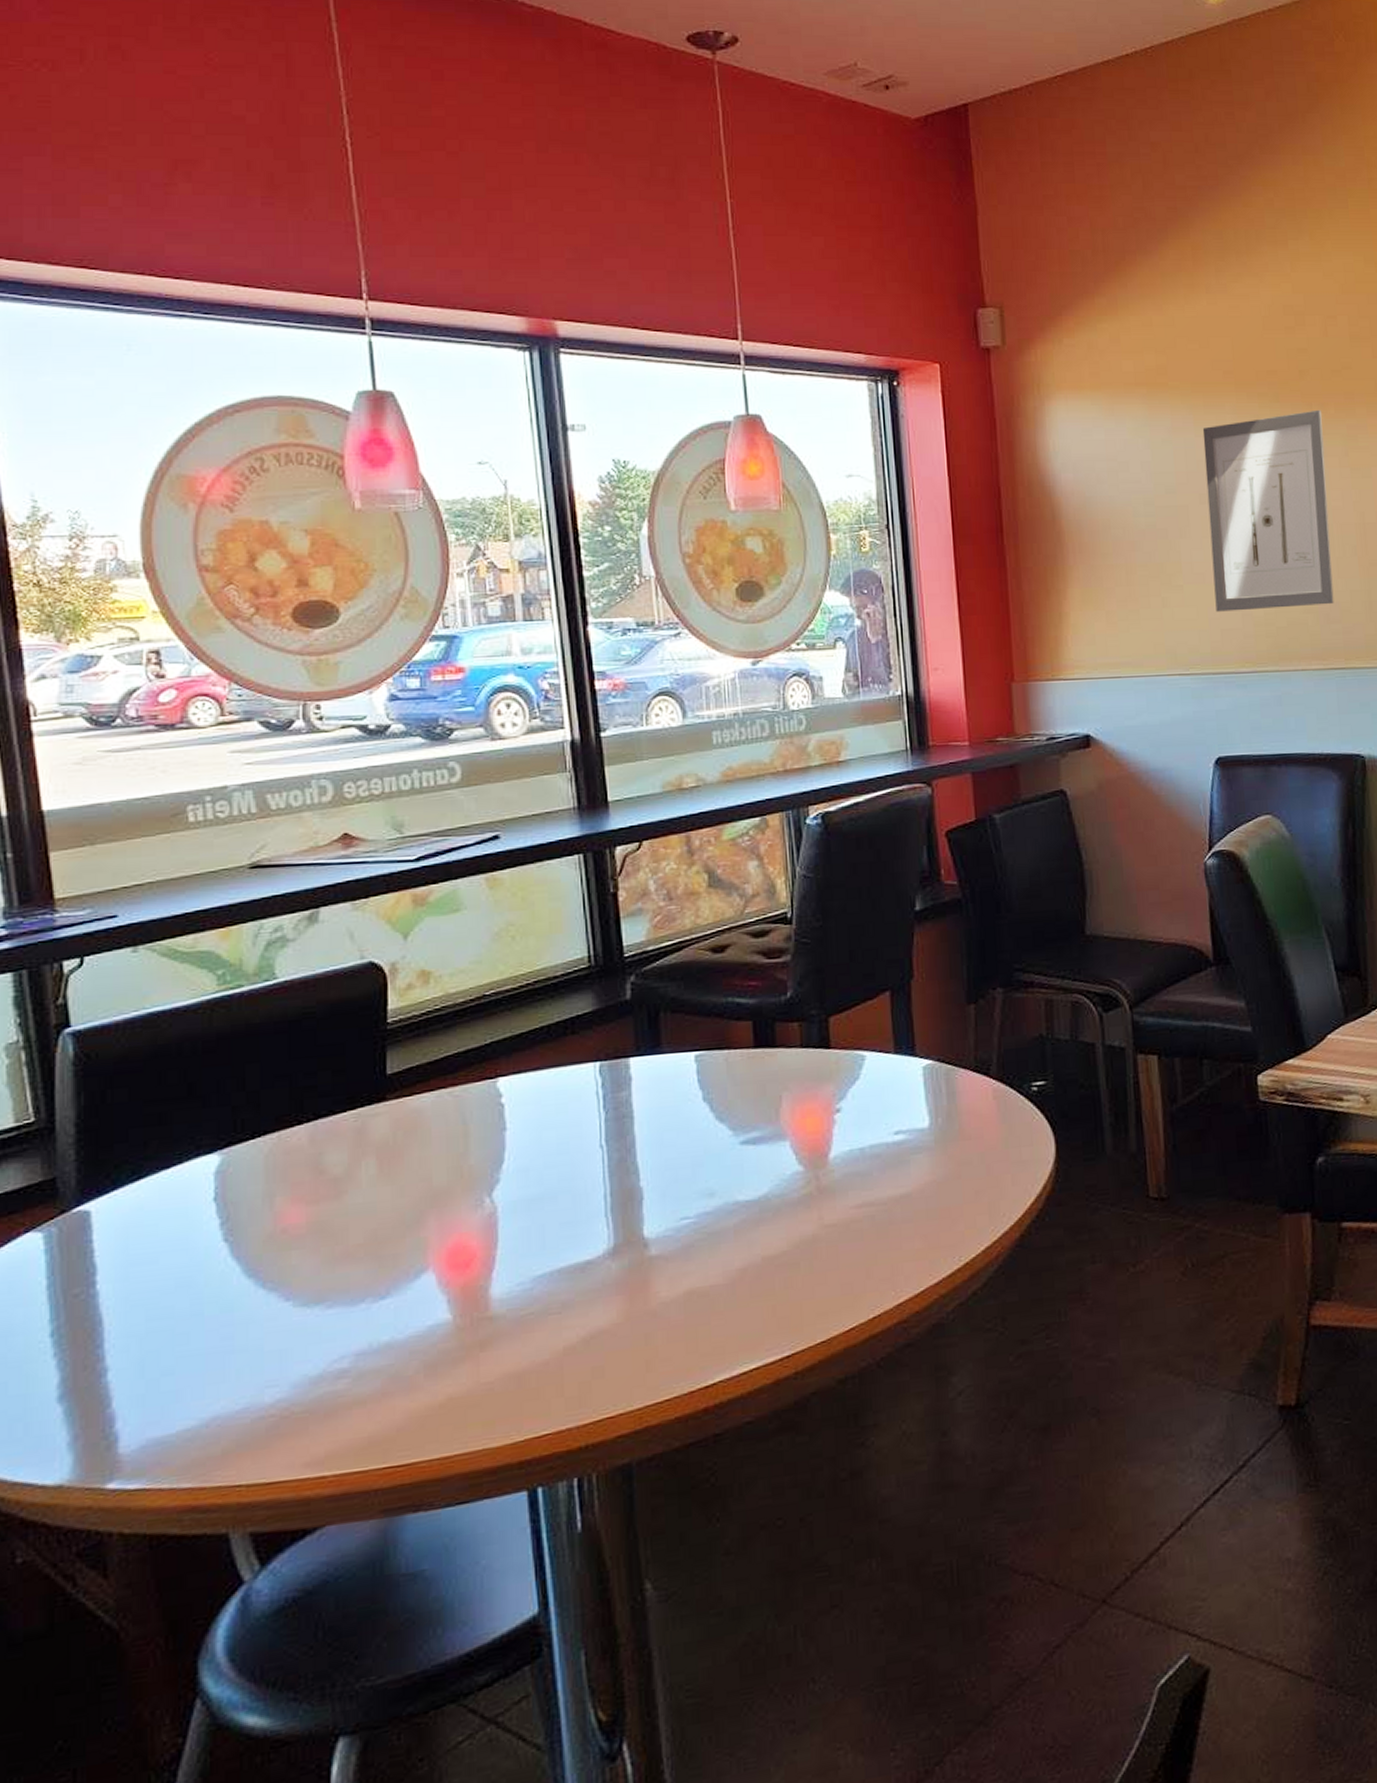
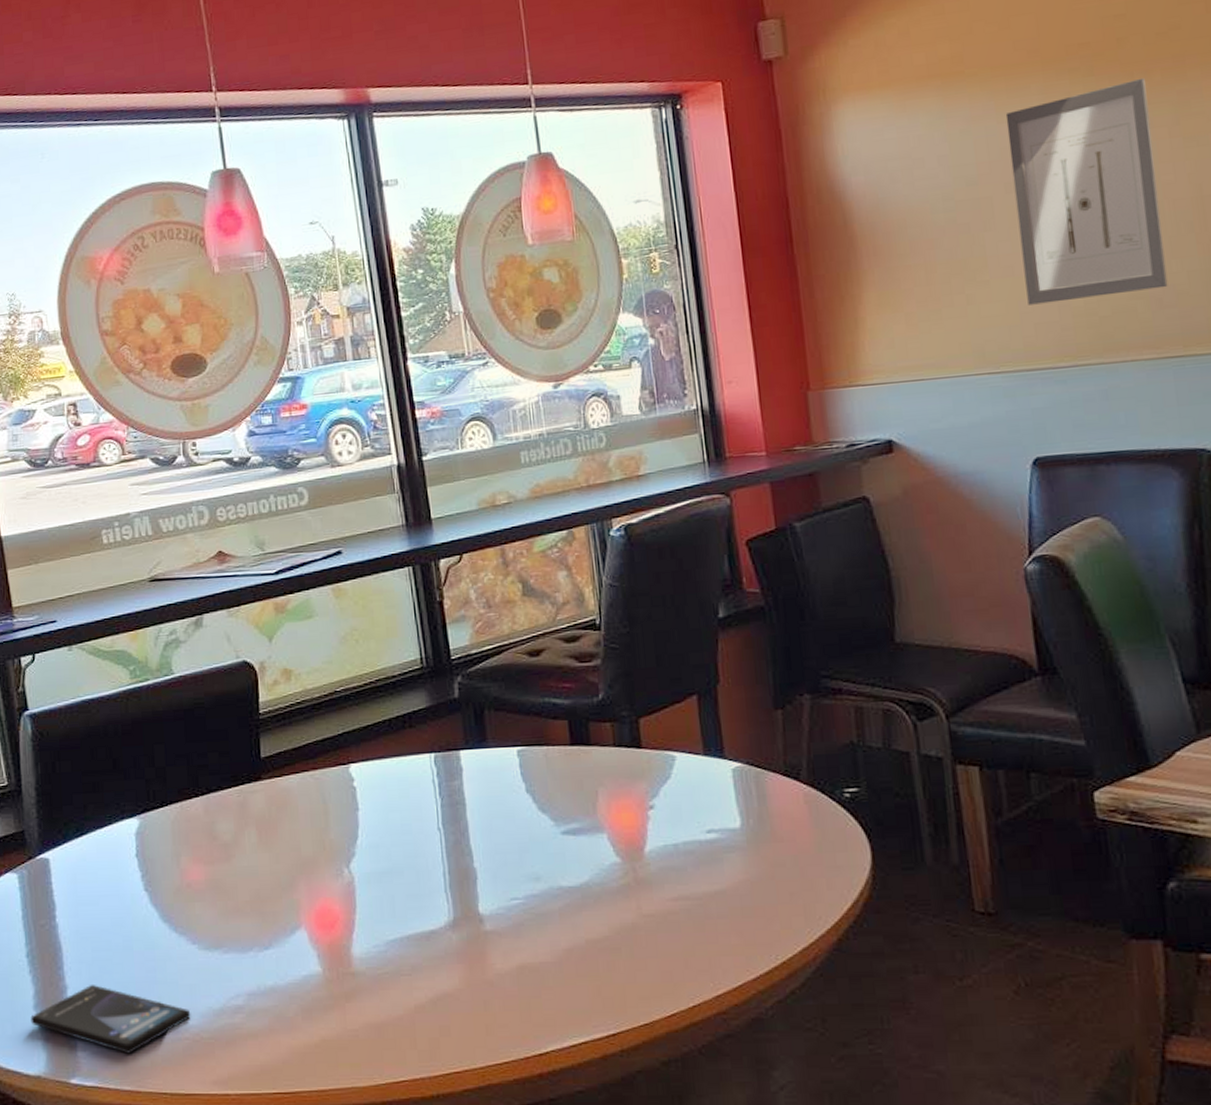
smartphone: none [52,1362,279,1443] -> present [30,985,191,1054]

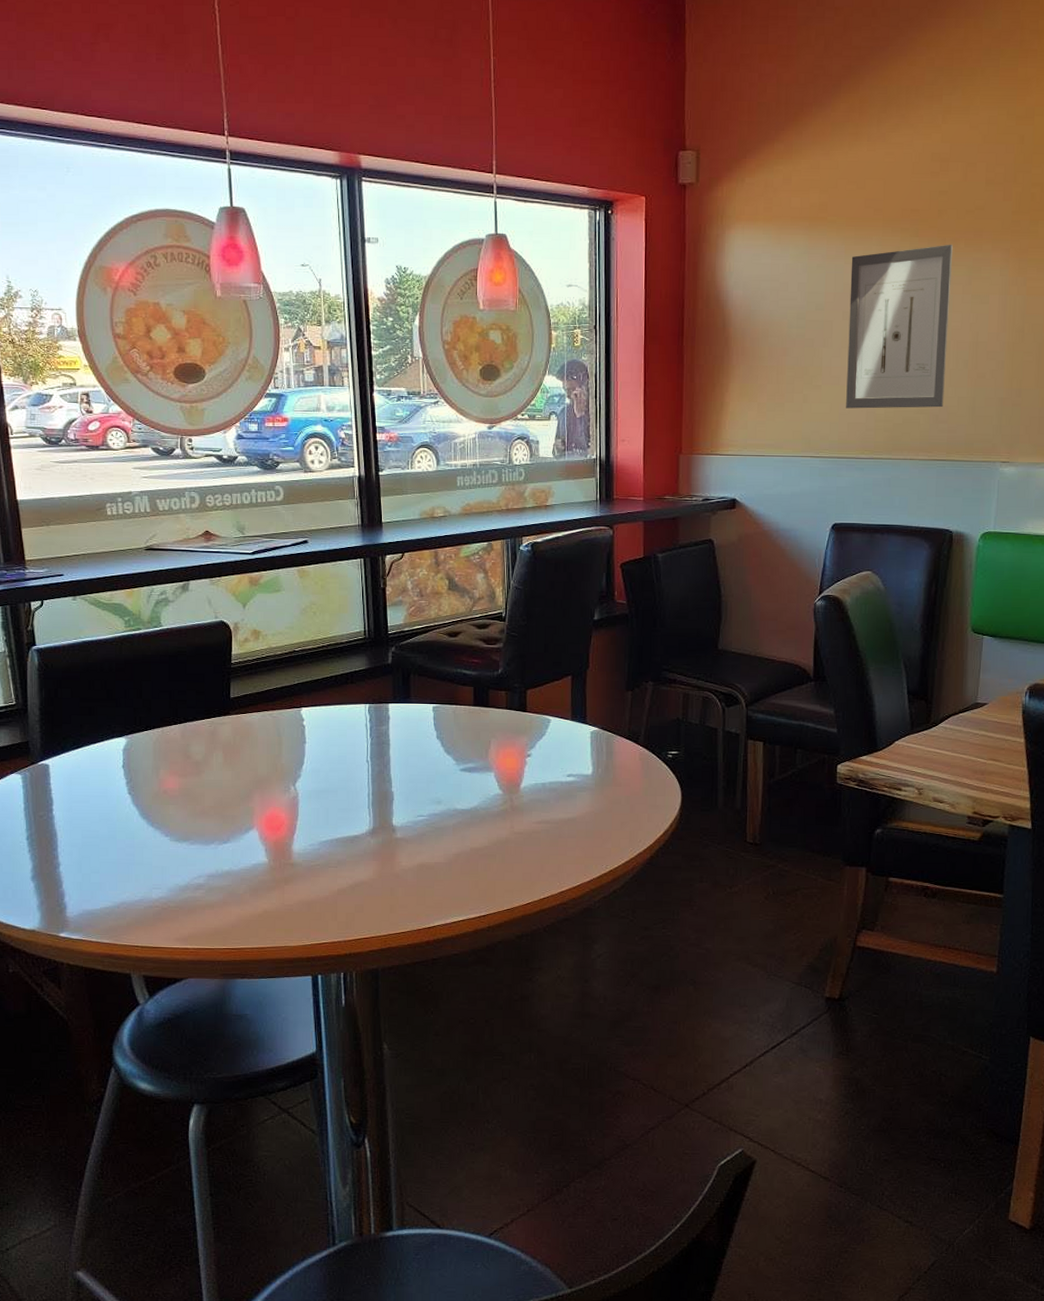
smartphone: present [30,985,191,1054] -> none [28,863,161,916]

